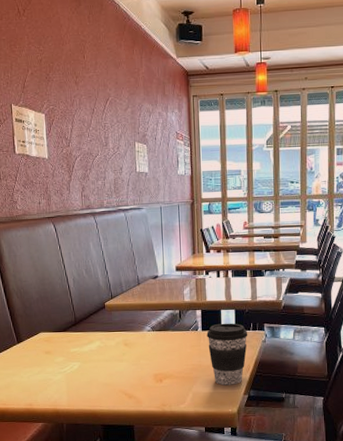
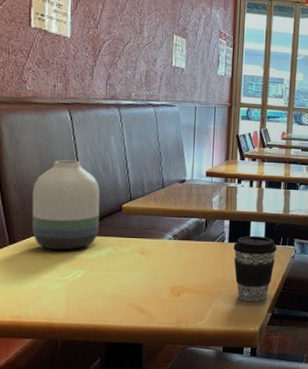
vase: none [31,267,88,346] -> present [32,160,100,250]

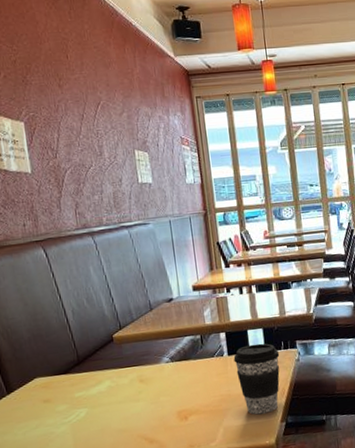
vase: present [32,160,100,250] -> none [20,297,94,393]

